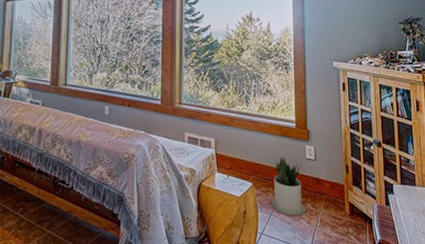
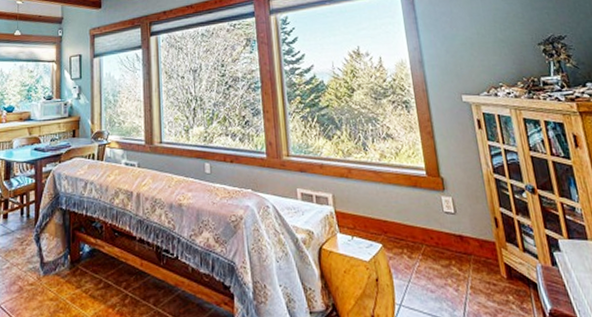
planter: present [271,157,305,216] -> none [405,212,451,282]

